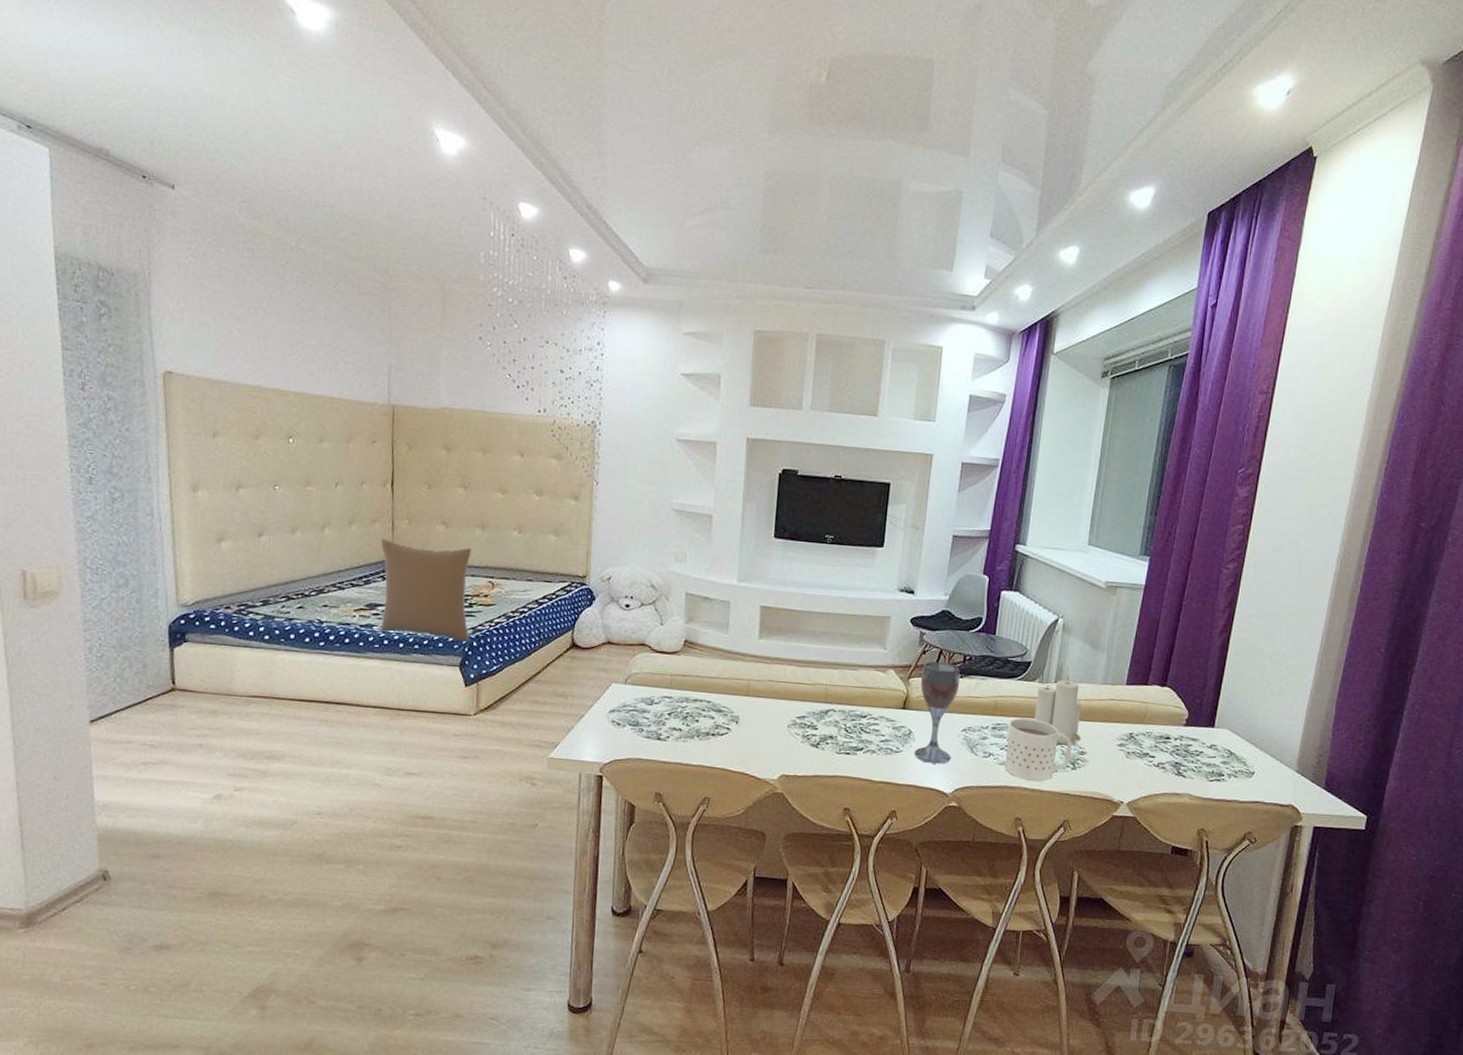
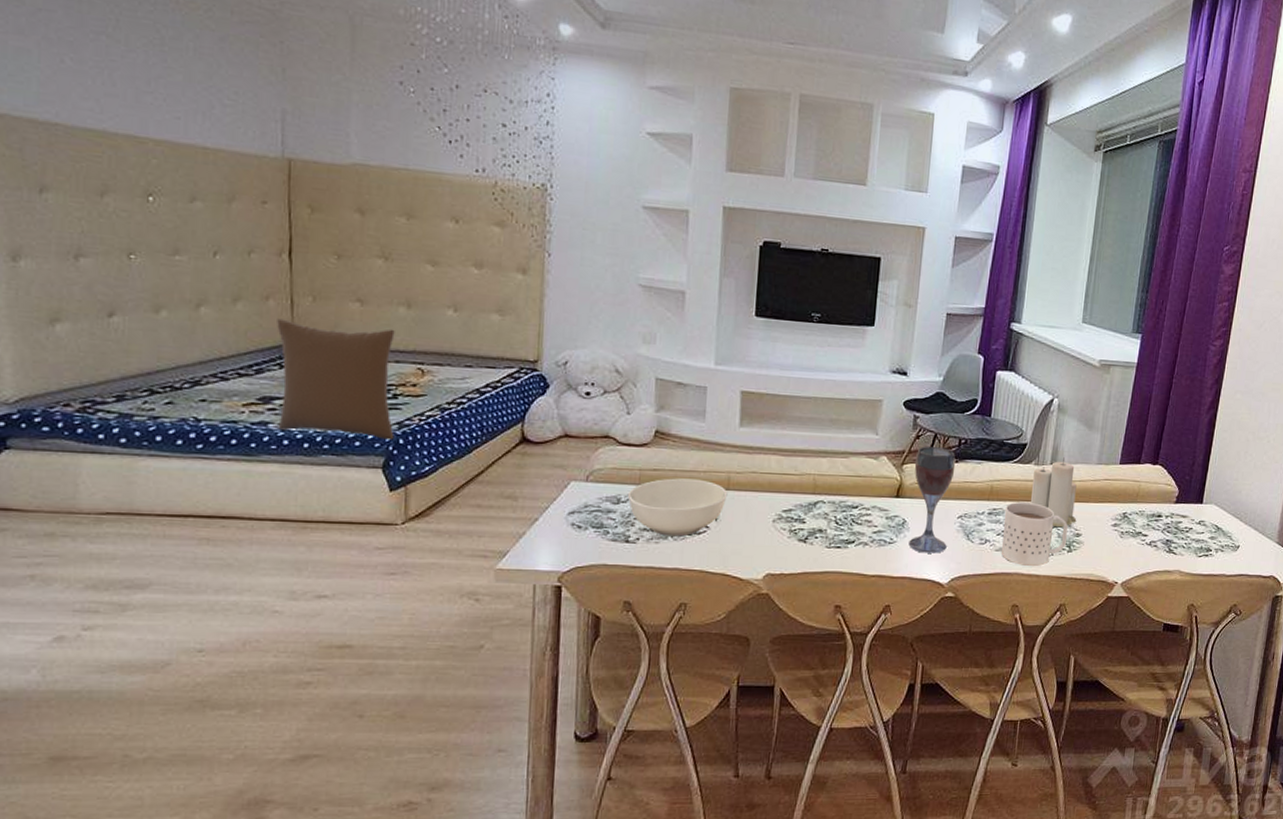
bowl: none [659,683,748,737] -> present [627,478,728,537]

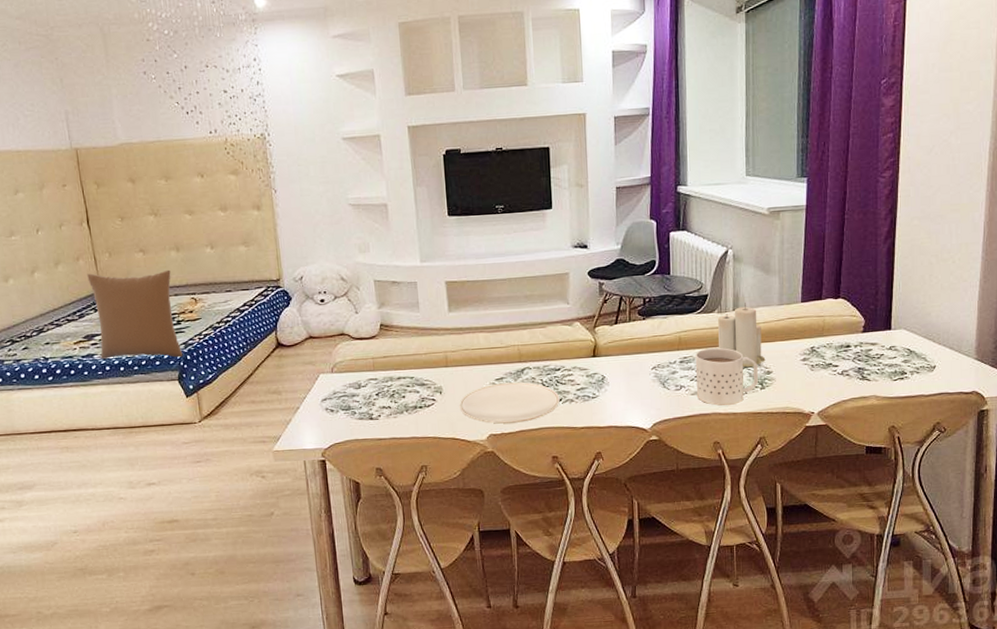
bowl: present [627,478,728,537] -> none [366,360,447,411]
plate: none [736,515,853,563] -> present [459,382,560,424]
cup: present [908,446,956,554] -> none [605,307,645,404]

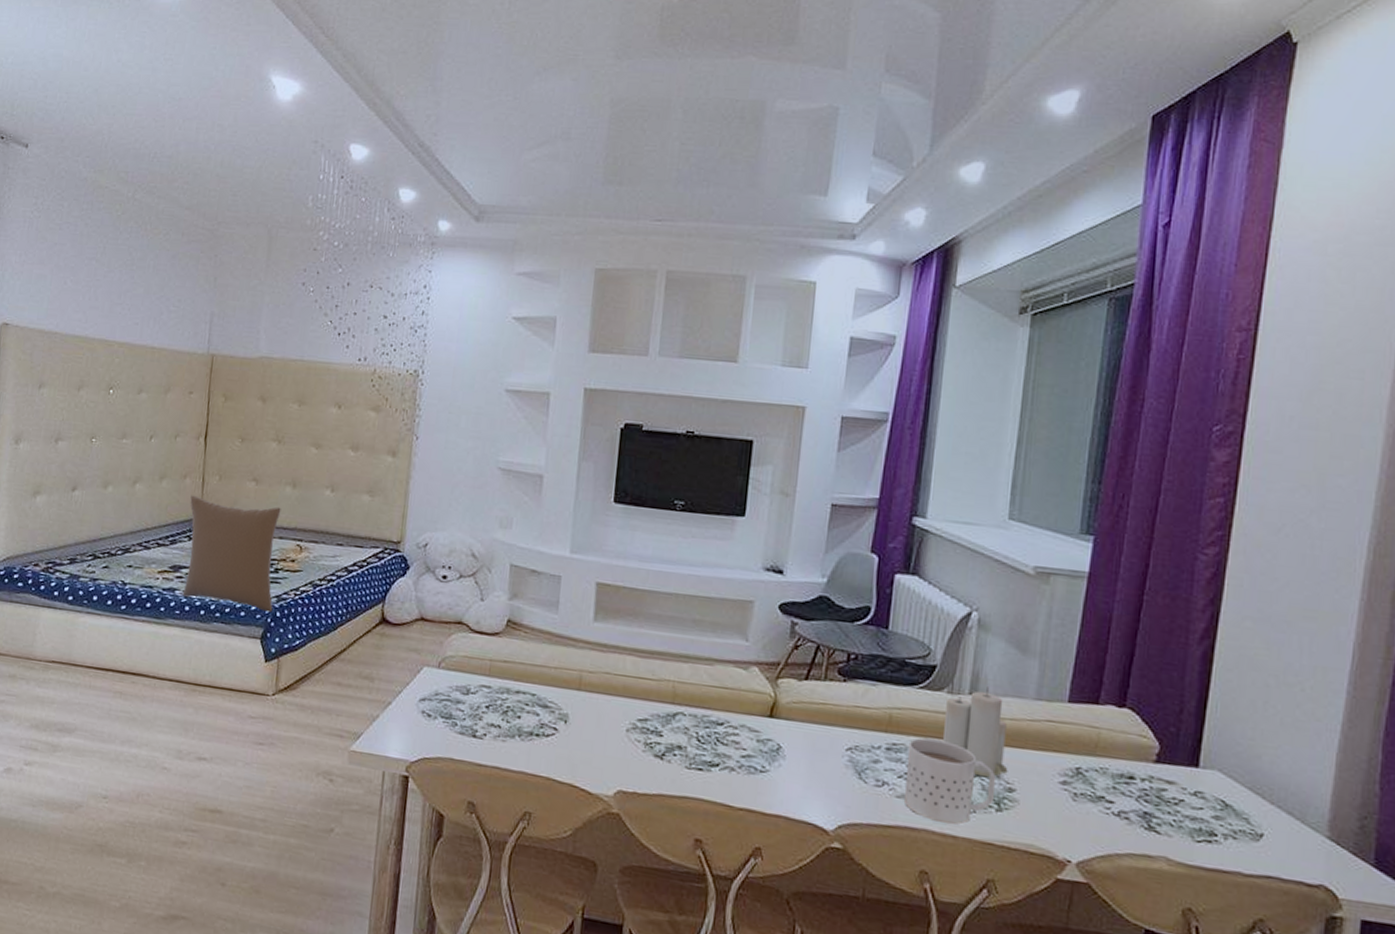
plate: present [459,382,560,424] -> none [586,724,718,784]

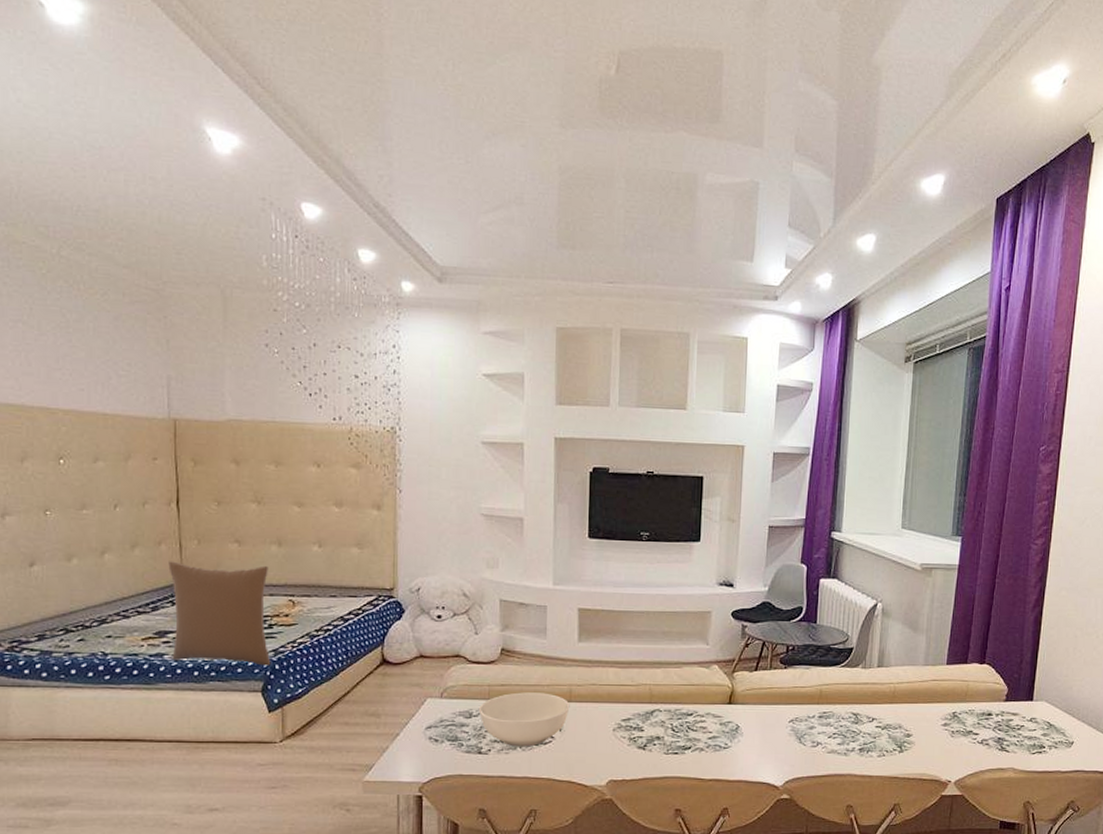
bowl: none [477,671,579,737] -> present [478,692,570,747]
mug: present [903,738,995,825] -> none [833,705,898,768]
candle: present [942,687,1008,778] -> none [859,660,907,729]

